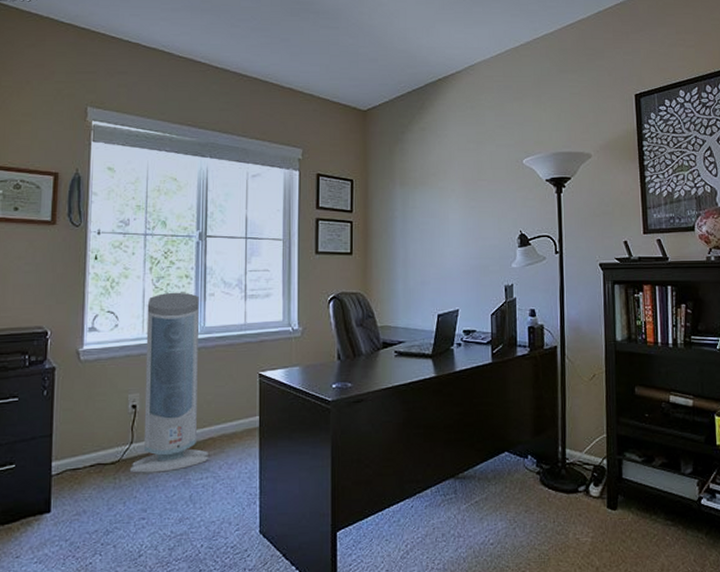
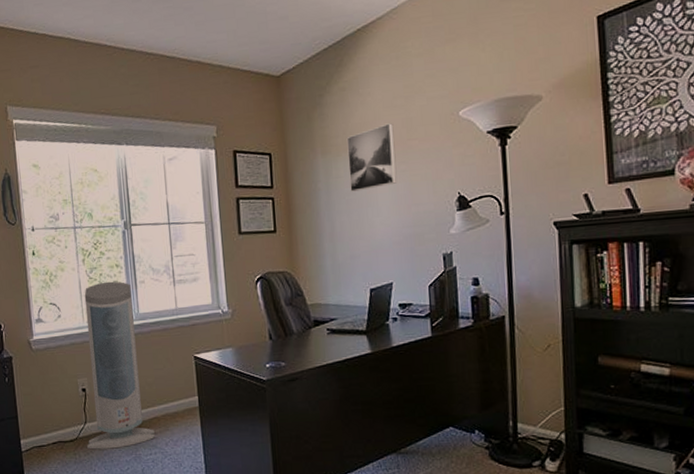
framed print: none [424,164,467,222] -> present [346,123,397,192]

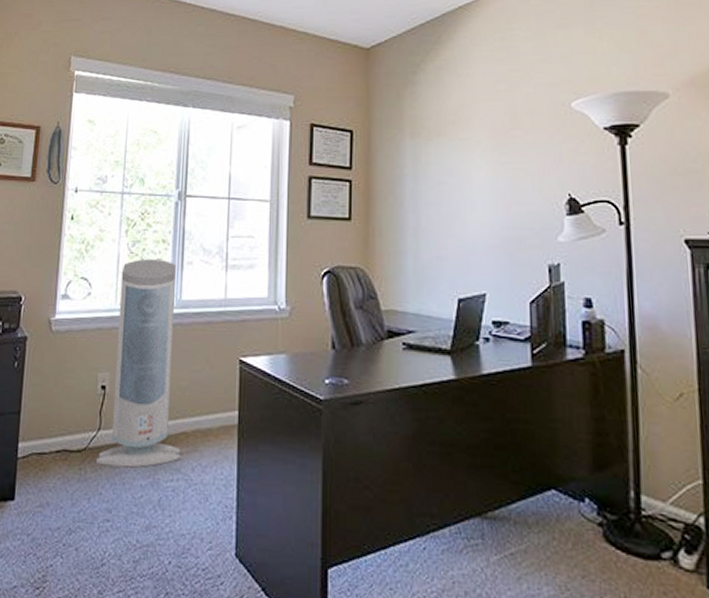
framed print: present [346,123,397,192] -> none [440,109,497,182]

